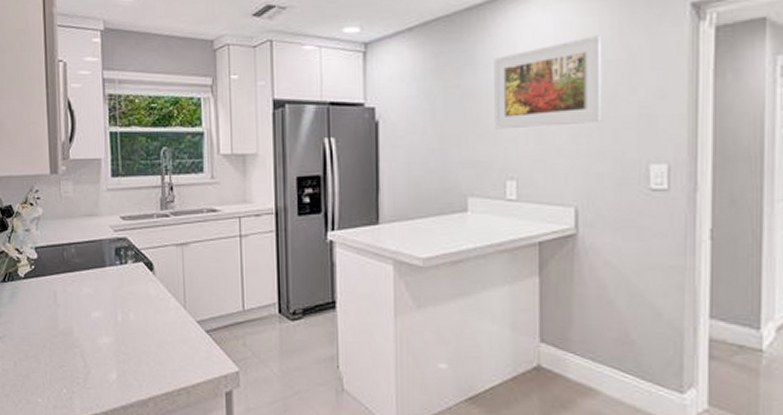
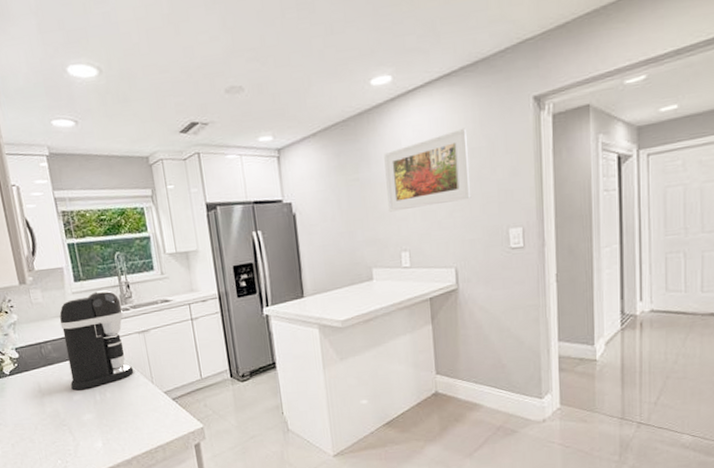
coffee maker: none [89,191,165,307] -> present [59,290,134,391]

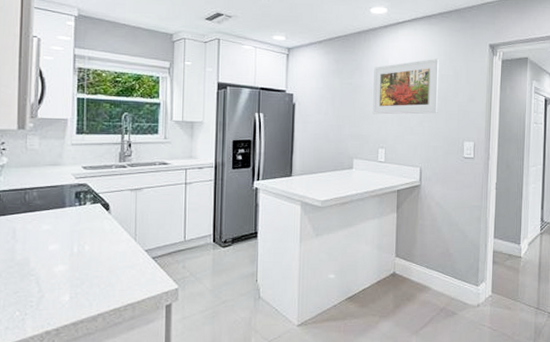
coffee maker: present [59,290,134,391] -> none [49,146,119,240]

